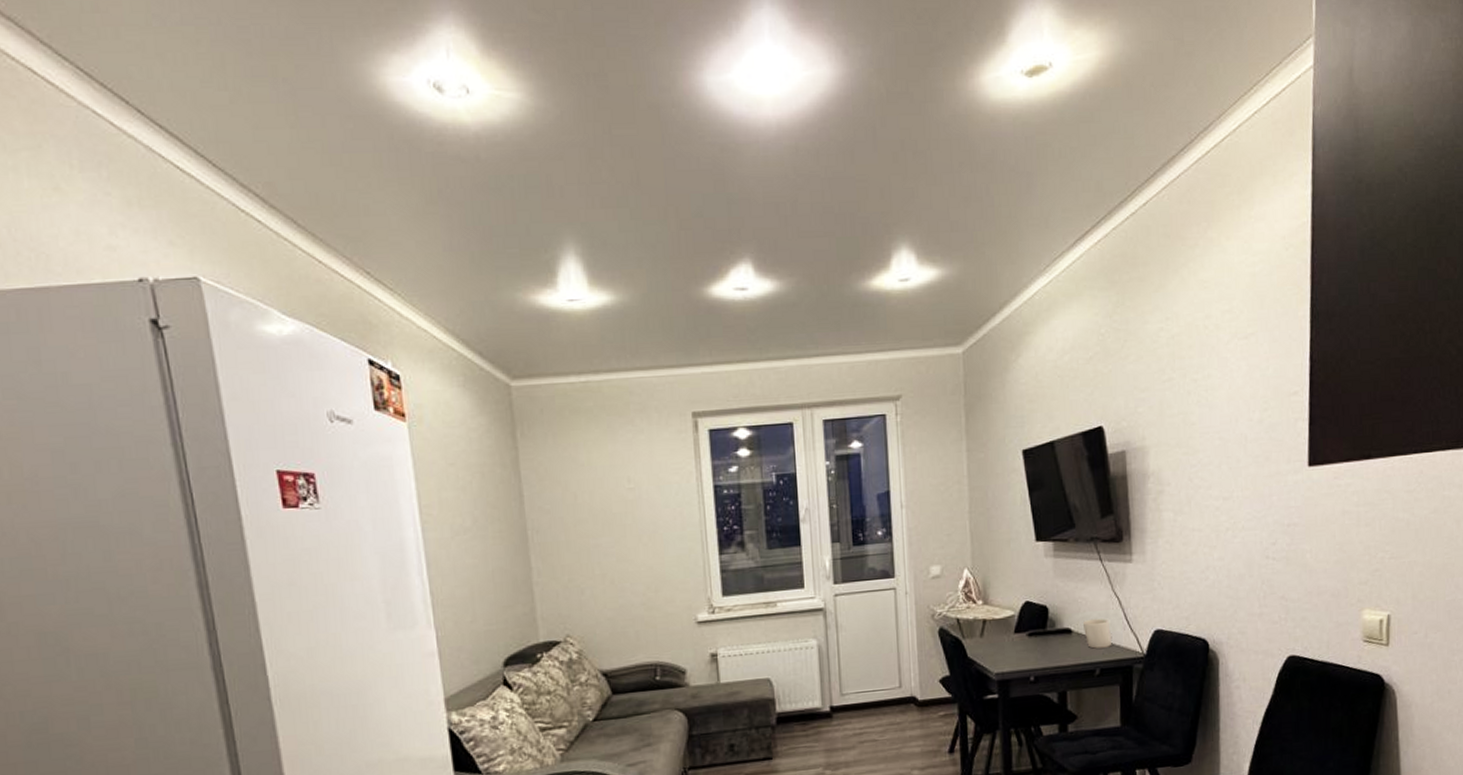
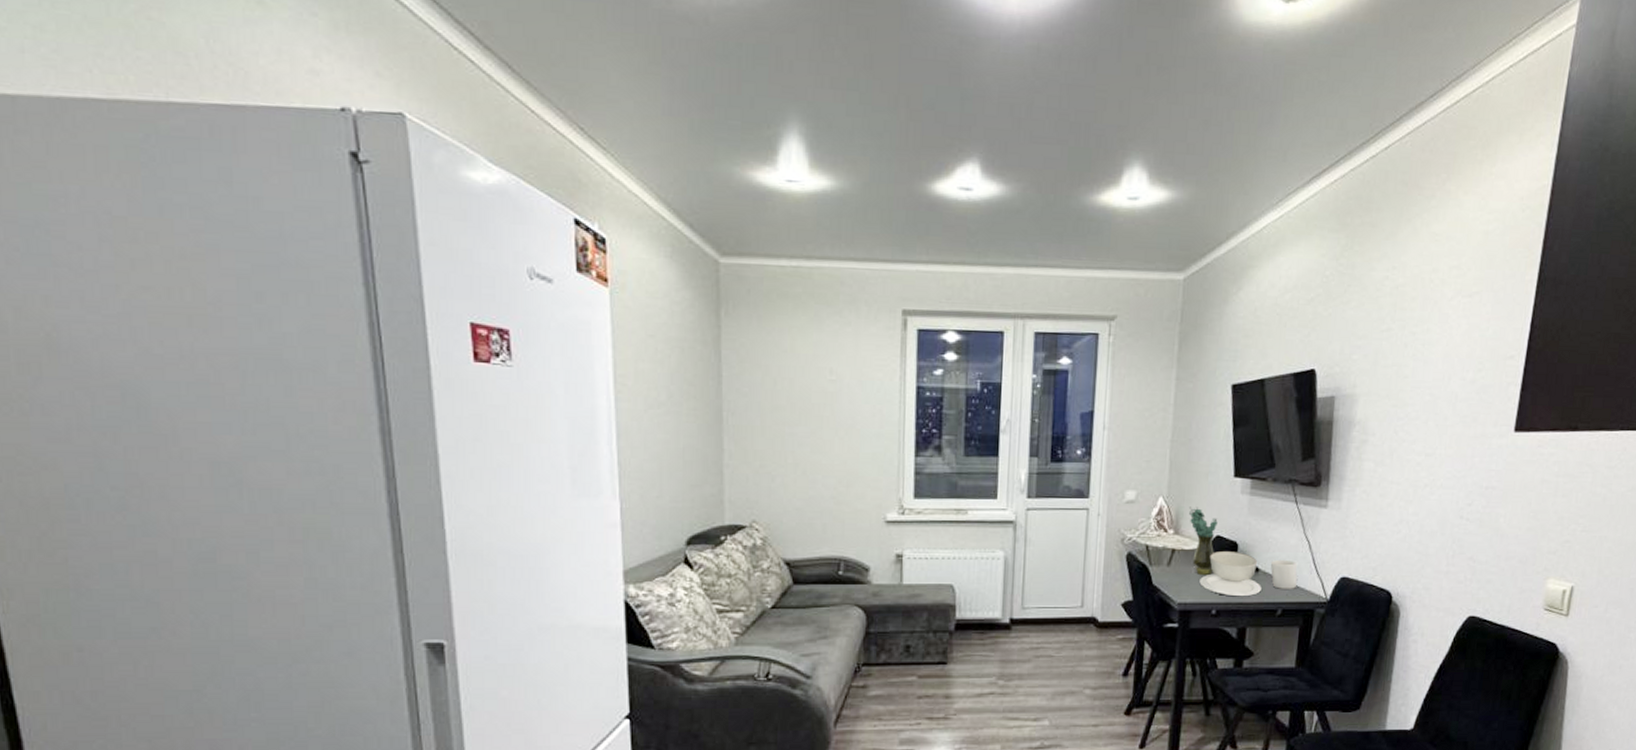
vase: none [995,575,1026,644] -> present [1189,506,1218,576]
plate: none [1014,640,1077,662] -> present [1199,573,1261,597]
bowl: none [1021,615,1069,647] -> present [1209,550,1257,582]

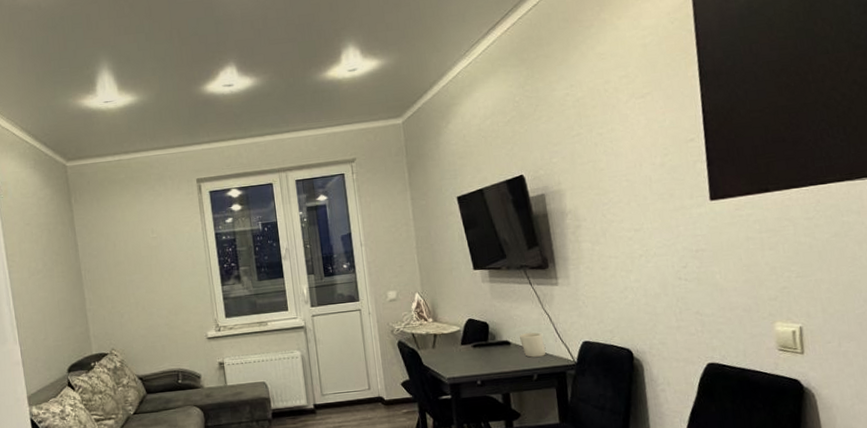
vase: present [1189,506,1218,576] -> none [442,297,472,354]
plate: present [1199,573,1261,597] -> none [462,350,516,369]
bowl: present [1209,550,1257,582] -> none [466,330,508,356]

